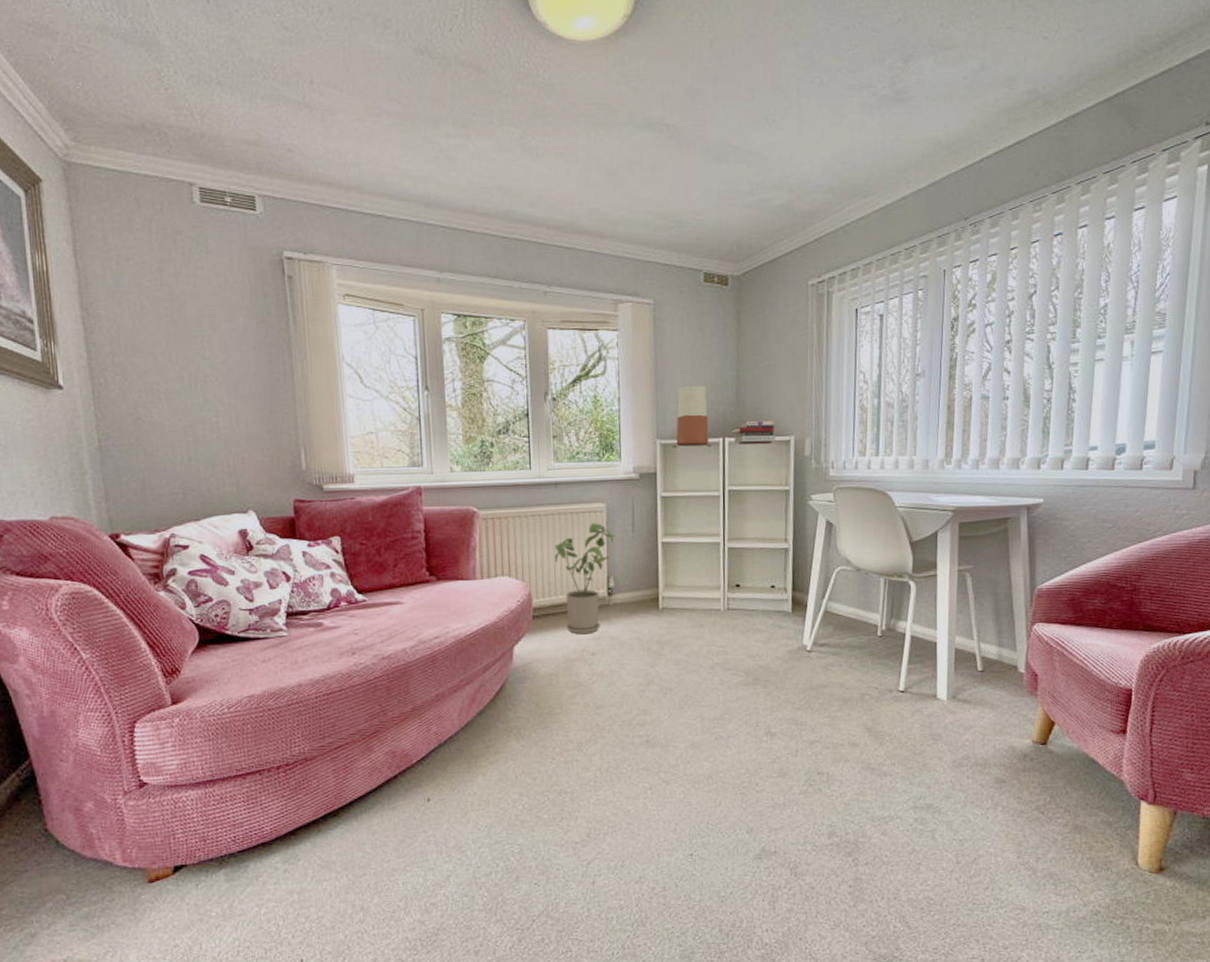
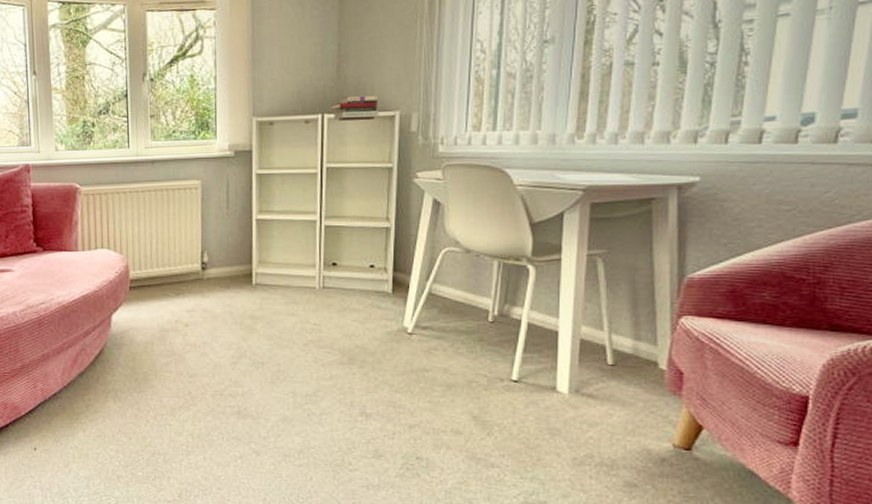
house plant: present [554,523,615,635] -> none [151,199,210,306]
vase: present [676,385,709,447] -> none [273,61,307,124]

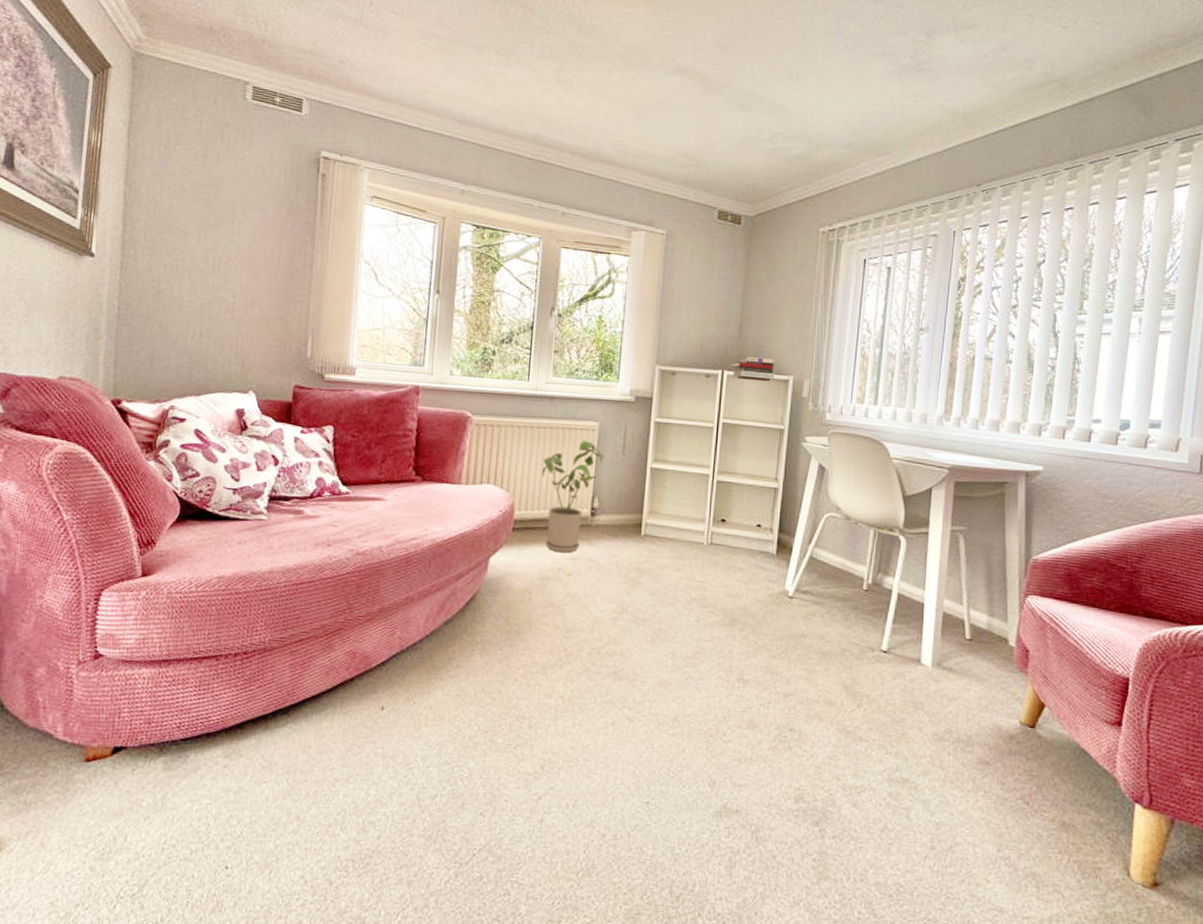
house plant: none [151,199,210,306] -> present [542,441,605,553]

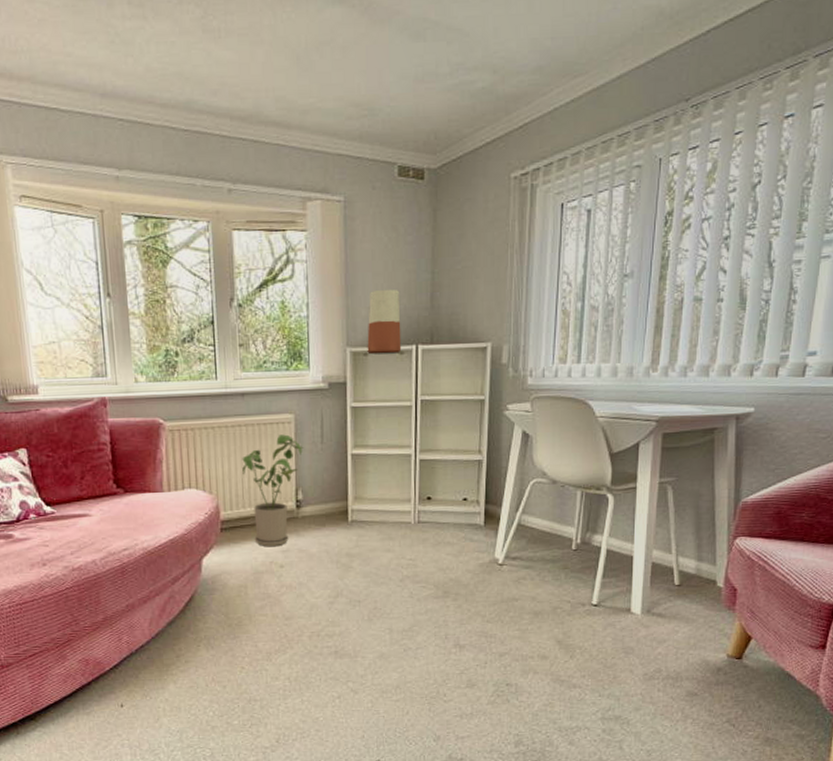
vase: none [675,315,711,376] -> present [367,289,402,355]
books: present [731,356,775,382] -> none [425,326,472,353]

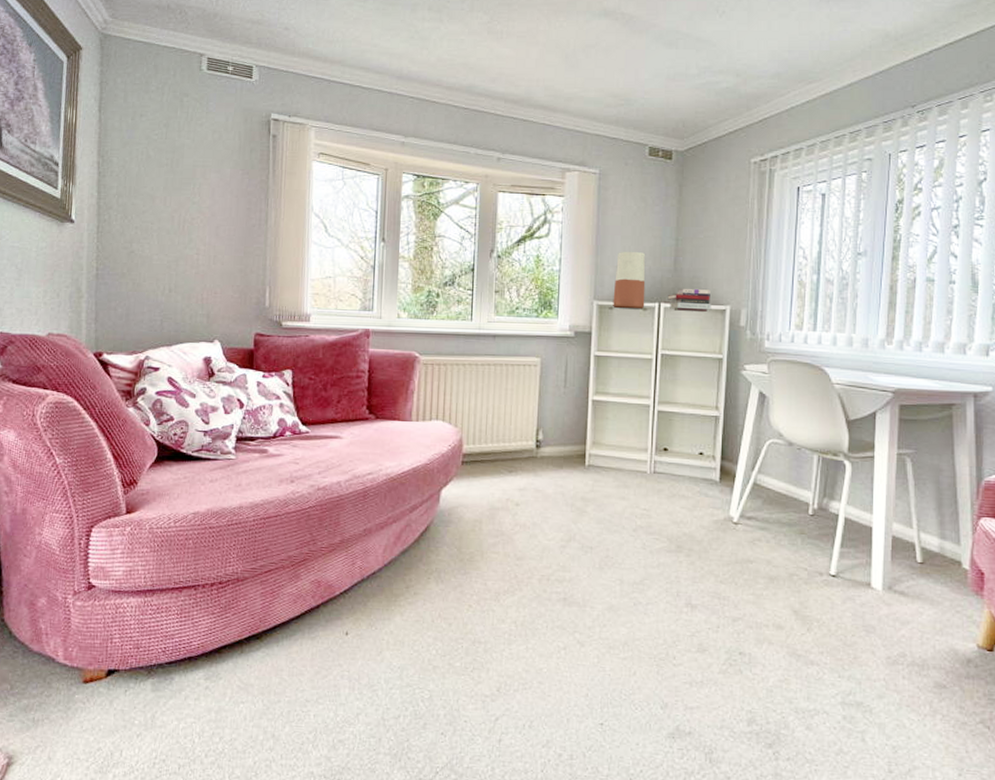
house plant: present [242,434,304,547] -> none [488,376,547,484]
books: none [425,326,472,353] -> present [667,288,712,313]

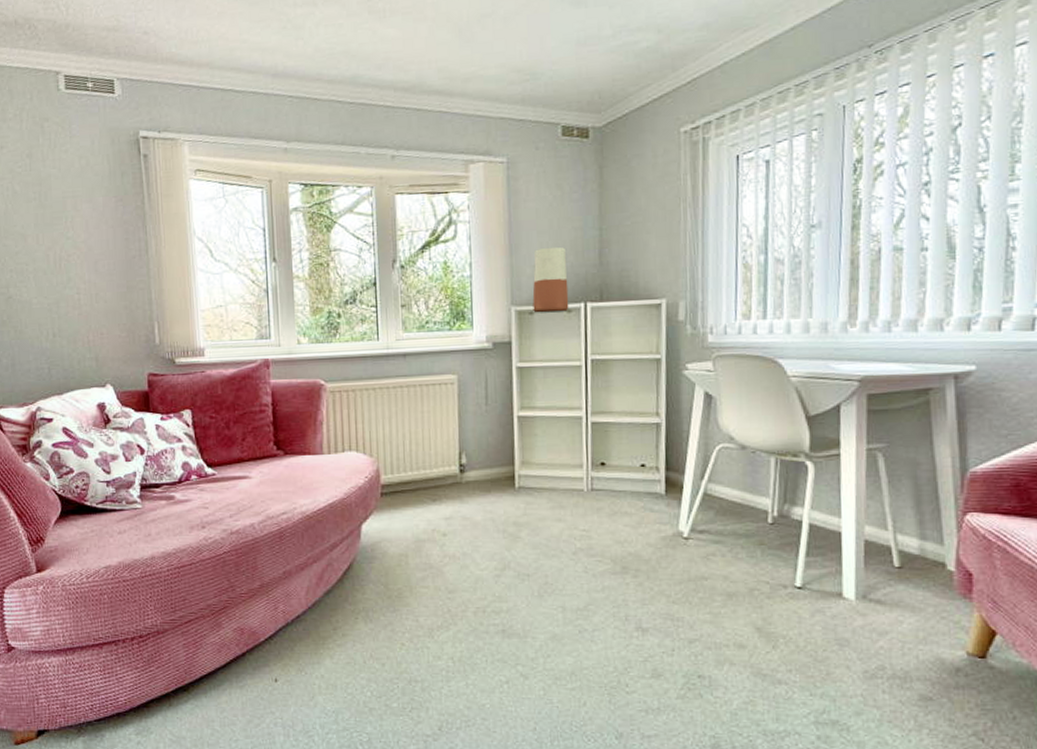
books: present [667,288,712,313] -> none [594,283,645,311]

